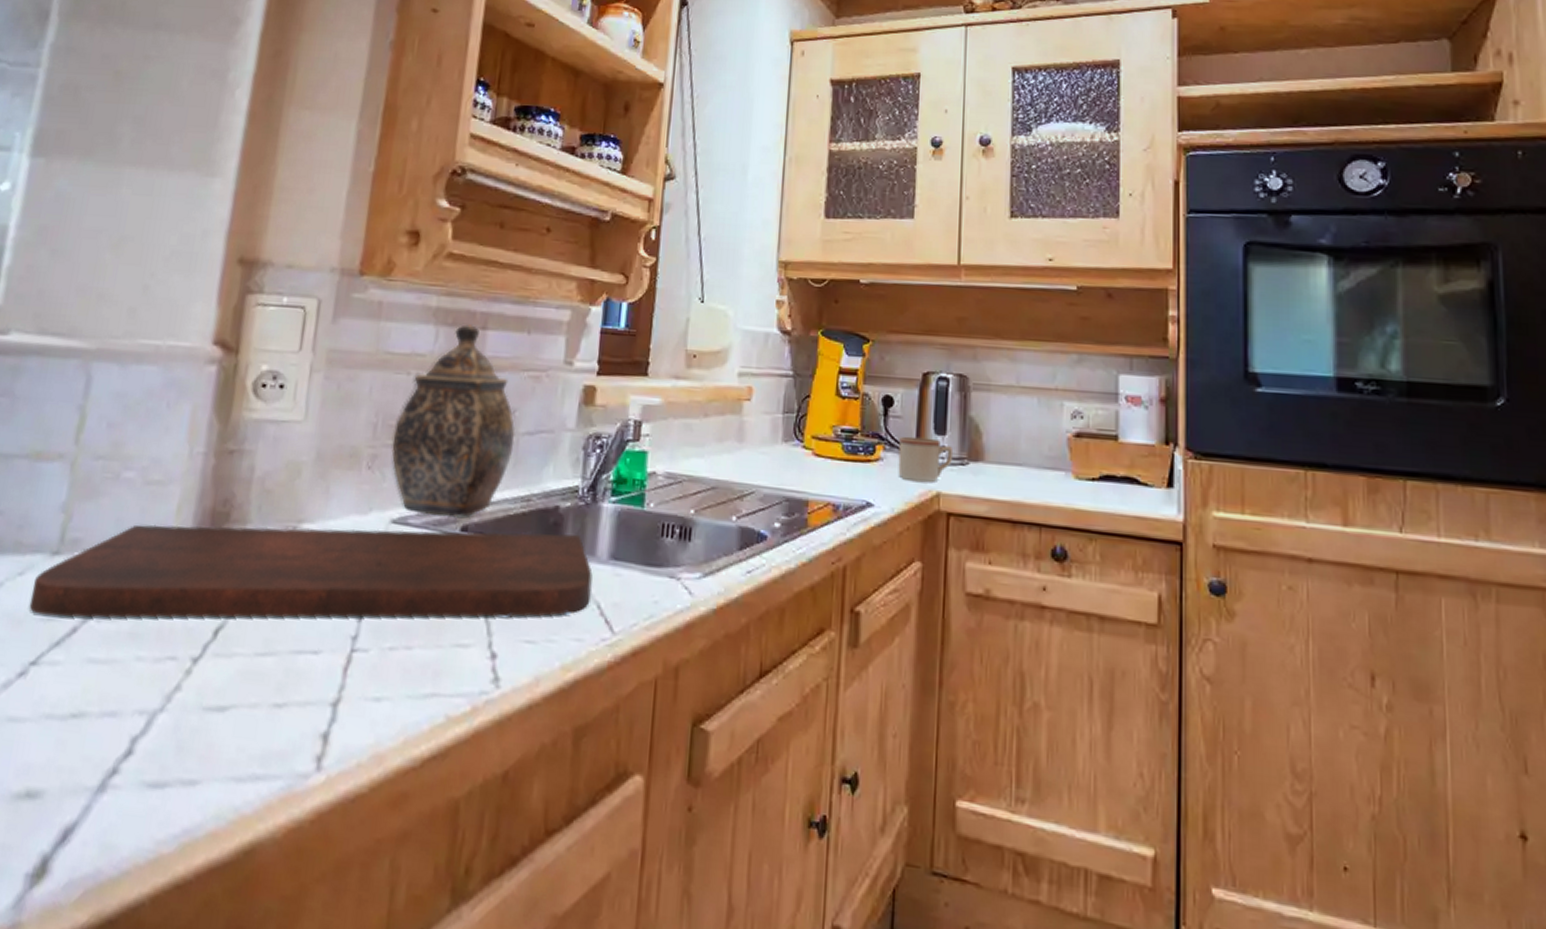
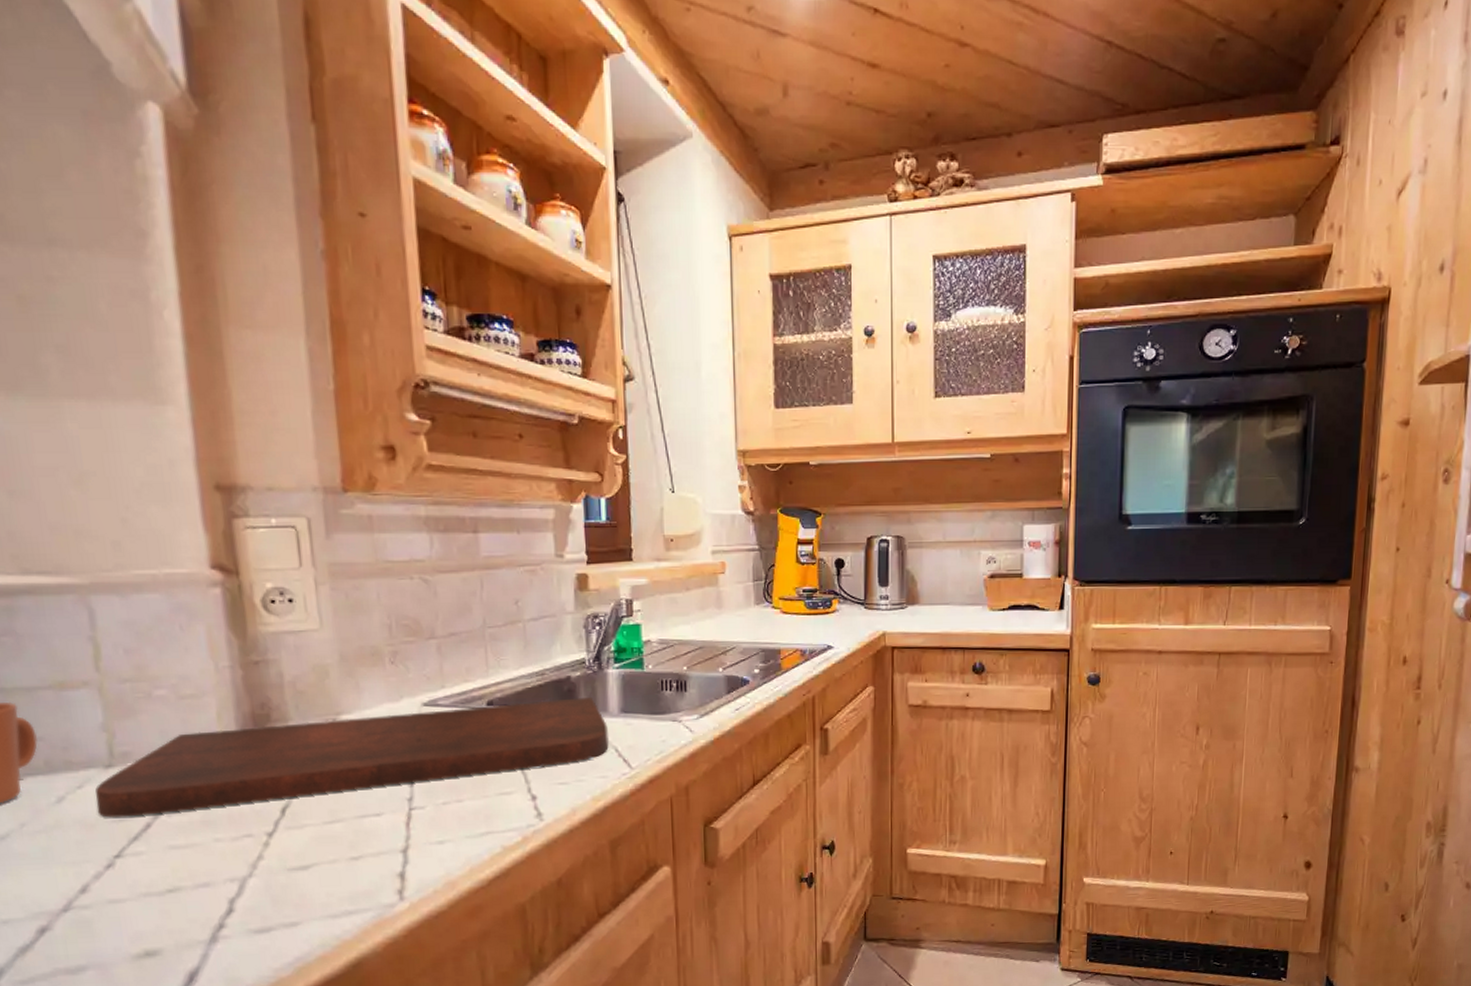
decorative jar: present [392,324,516,517] -> none [409,530,522,696]
mug: present [898,436,954,484] -> none [851,590,895,626]

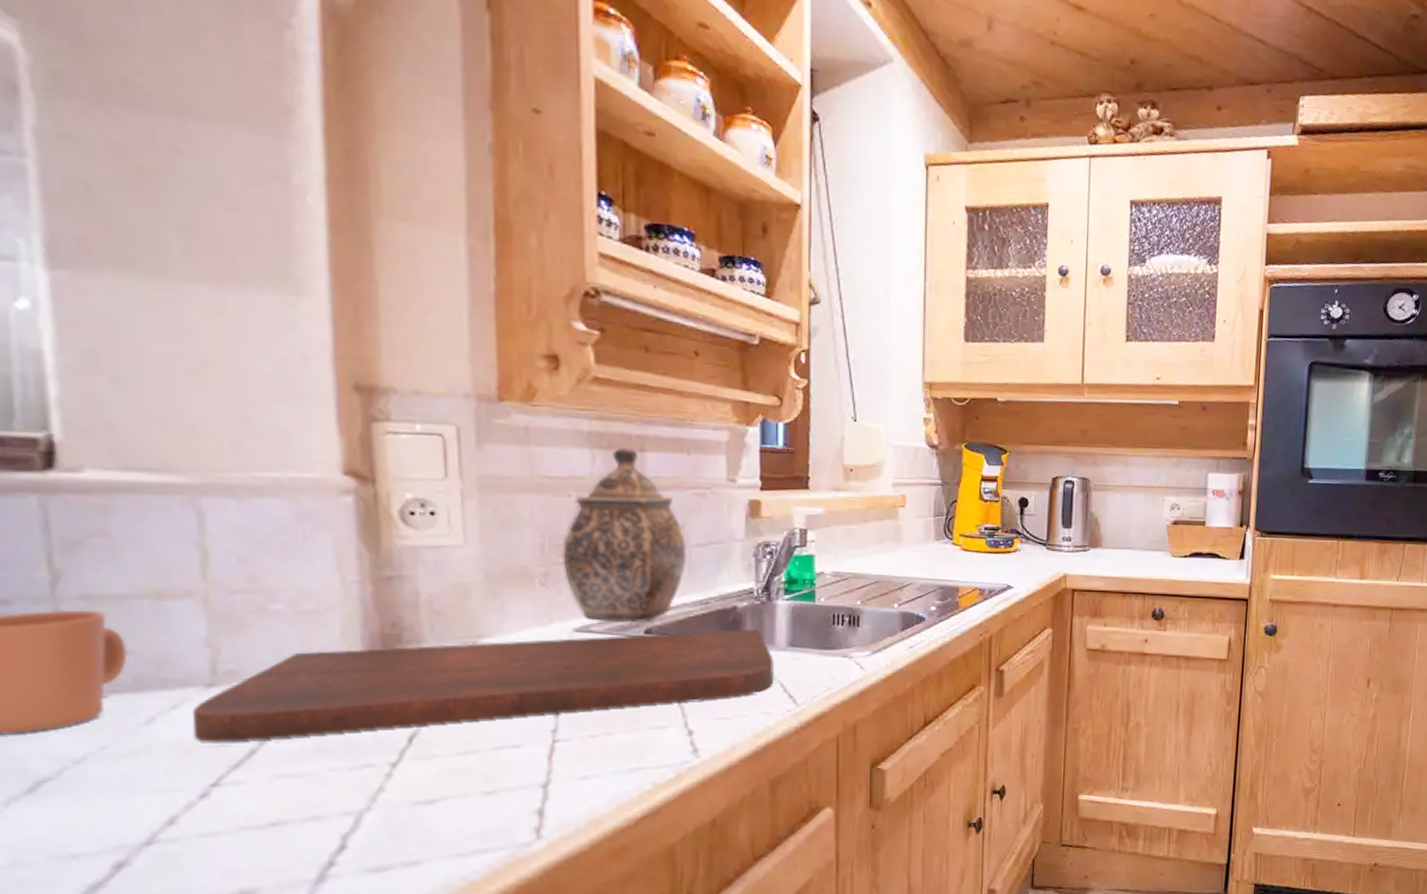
decorative jar: none [409,530,522,696] -> present [564,447,687,623]

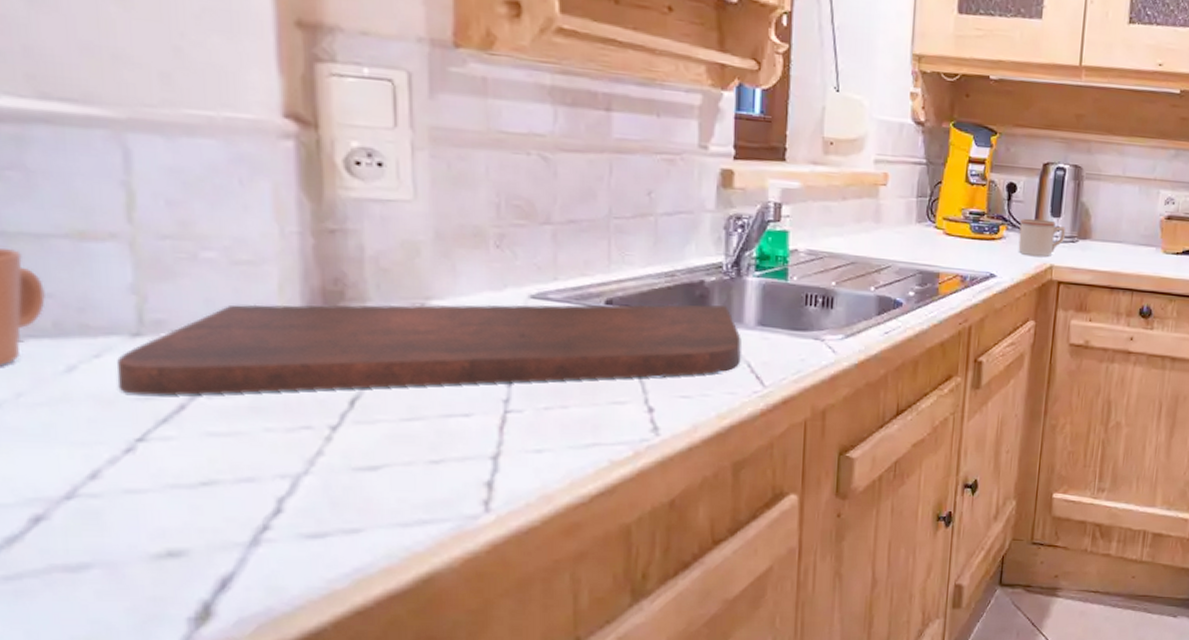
decorative jar: present [564,447,687,623] -> none [522,105,653,292]
mug: none [1032,530,1078,567] -> present [1018,218,1066,258]

